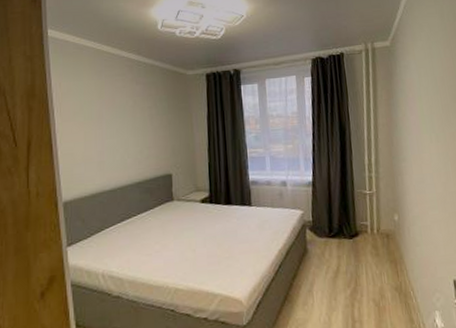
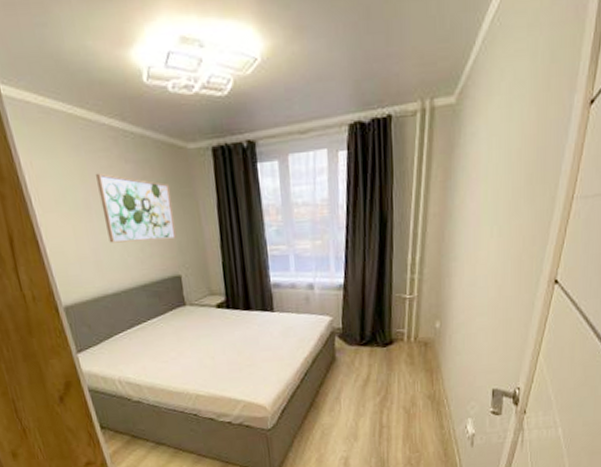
wall art: none [111,91,172,147] -> present [96,173,177,243]

